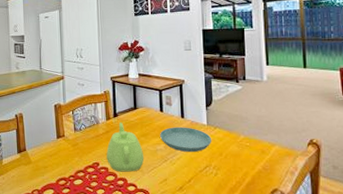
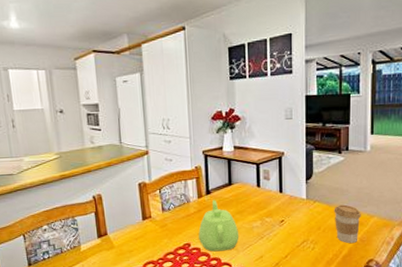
saucer: present [160,127,212,153] -> none [257,202,311,228]
coffee cup: none [234,132,262,171] -> present [334,204,361,243]

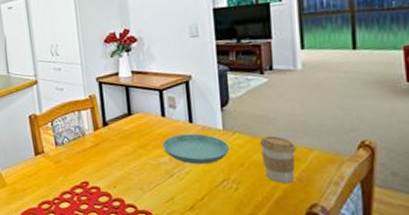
teapot: present [198,200,239,252] -> none [96,132,144,192]
saucer: none [257,202,311,228] -> present [163,133,230,165]

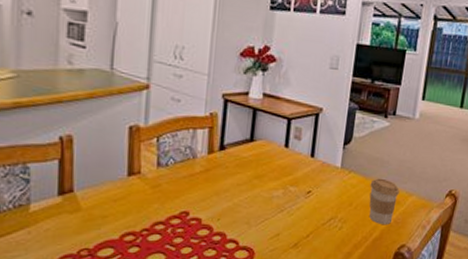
saucer: present [163,133,230,165] -> none [279,168,344,202]

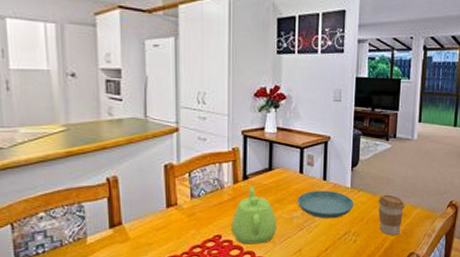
teapot: none [201,158,255,225] -> present [231,186,277,245]
saucer: none [279,168,344,202] -> present [298,190,355,219]

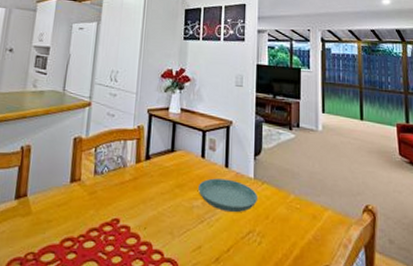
teapot: present [231,186,277,245] -> none [130,167,177,234]
coffee cup: present [378,194,405,235] -> none [284,190,314,241]

